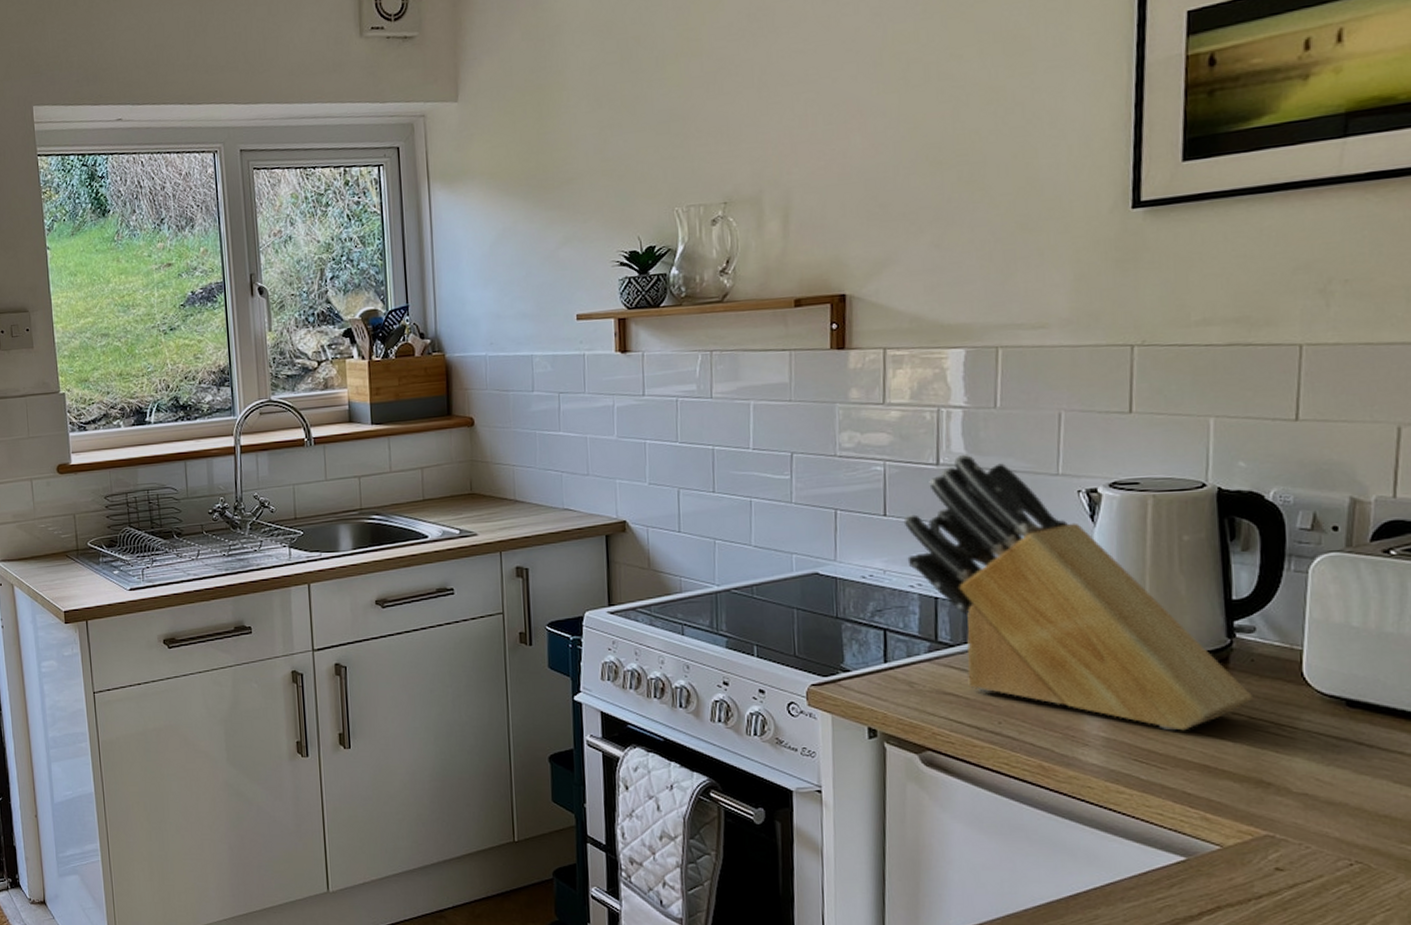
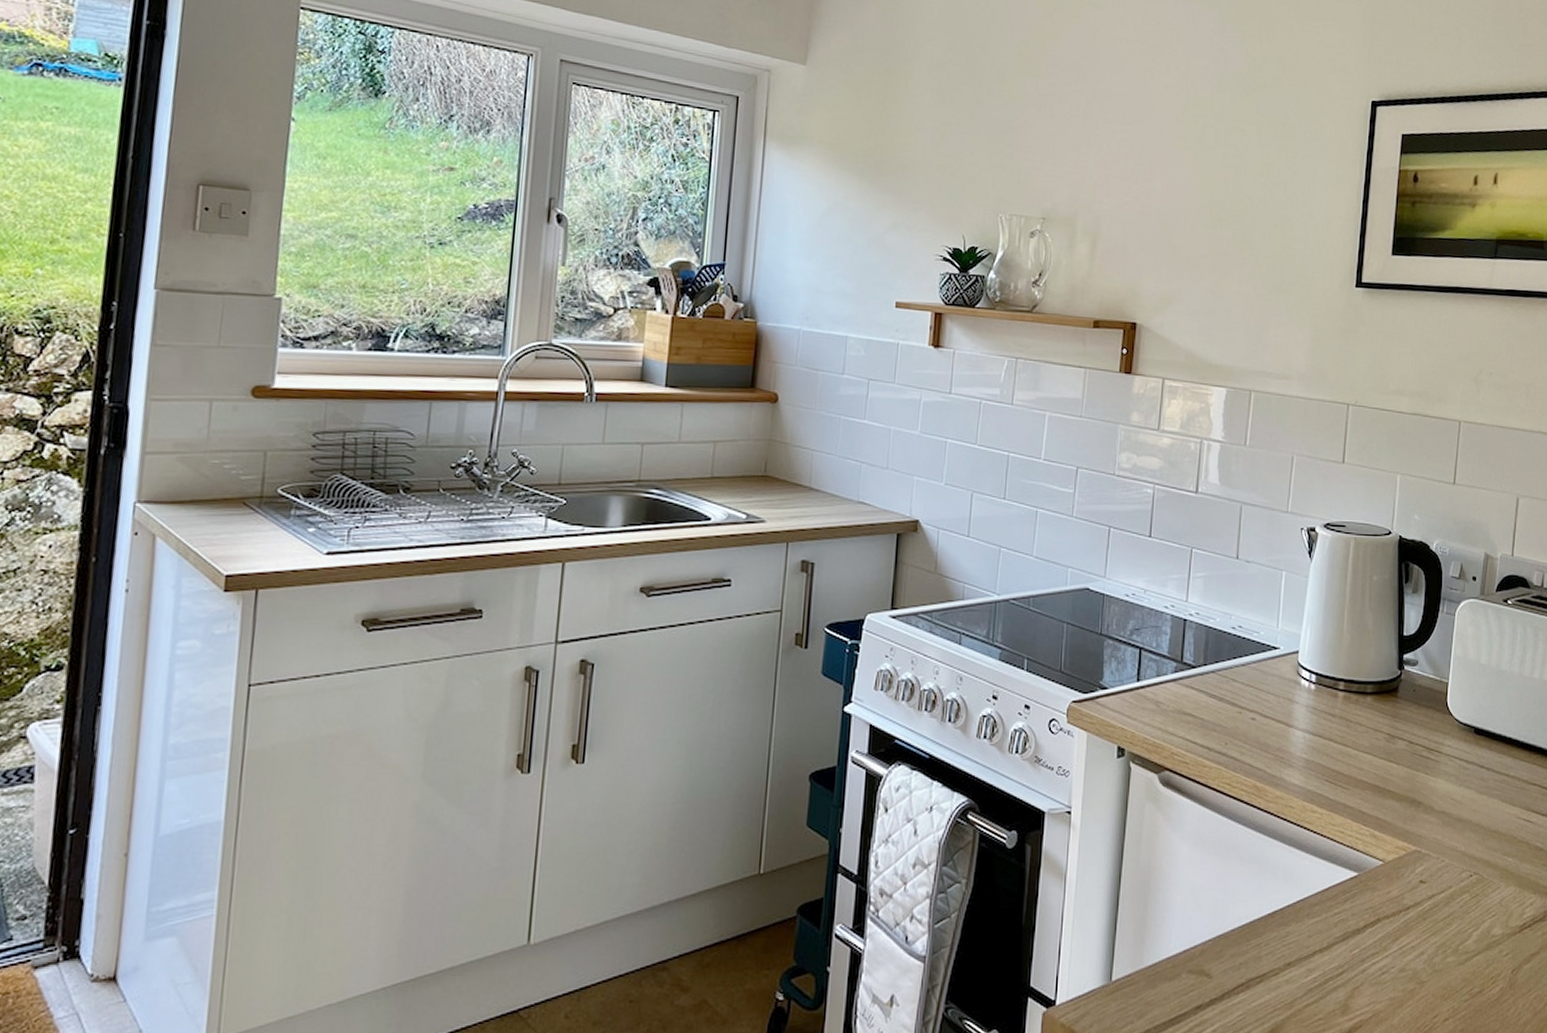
knife block: present [903,454,1253,731] -> none [1165,485,1413,754]

